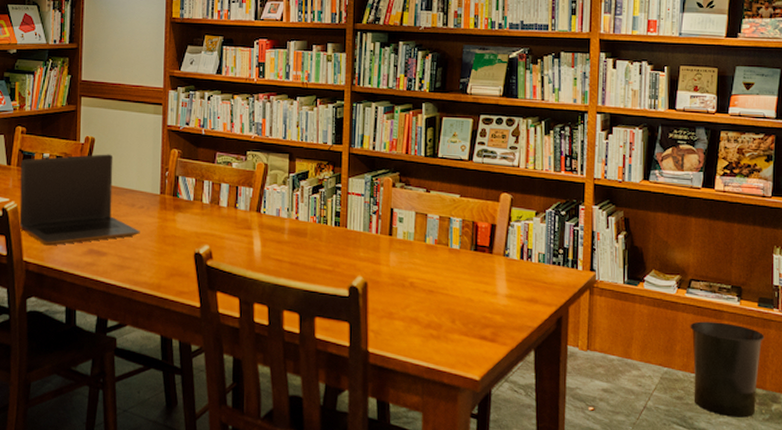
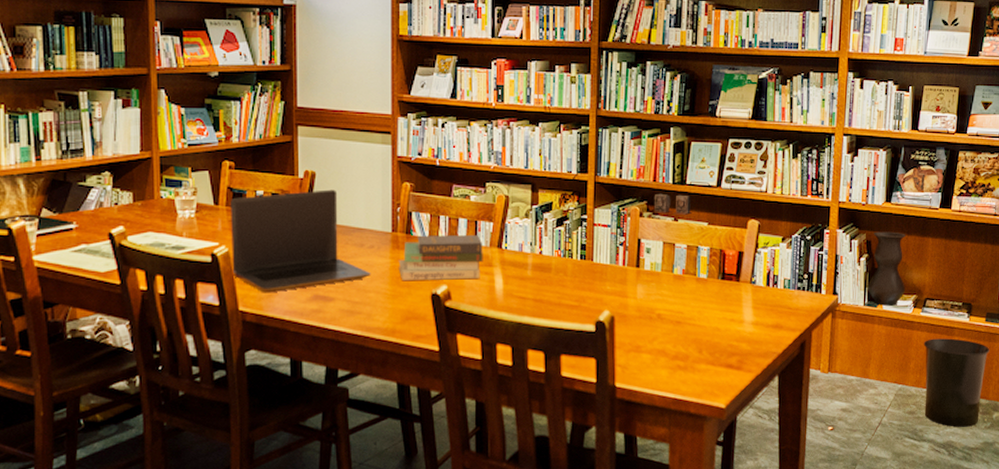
books: none [165,198,243,241] -> present [398,235,483,281]
bookend: none [406,165,444,187] -> present [653,193,692,215]
vase: none [626,209,668,285] -> present [867,231,906,306]

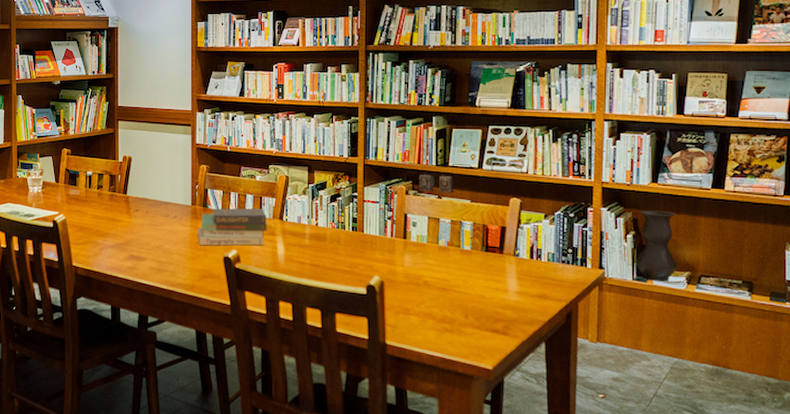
laptop computer: present [231,189,371,293] -> none [68,171,175,253]
waste bin: present [923,338,990,427] -> none [700,315,777,405]

